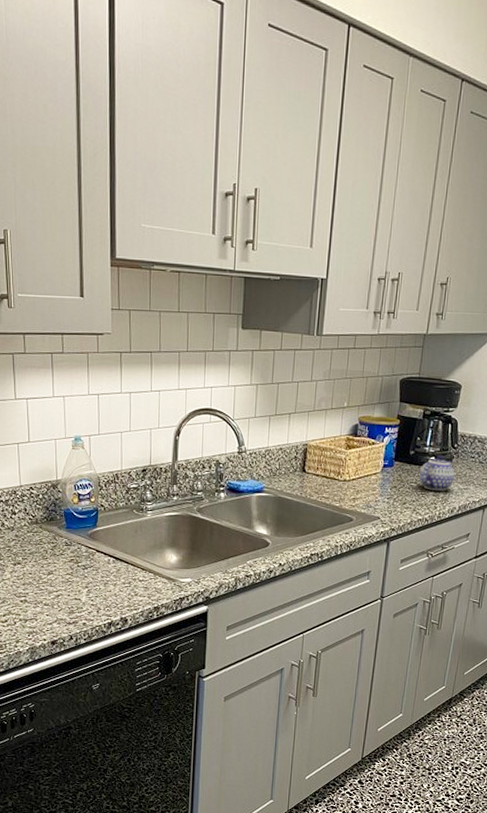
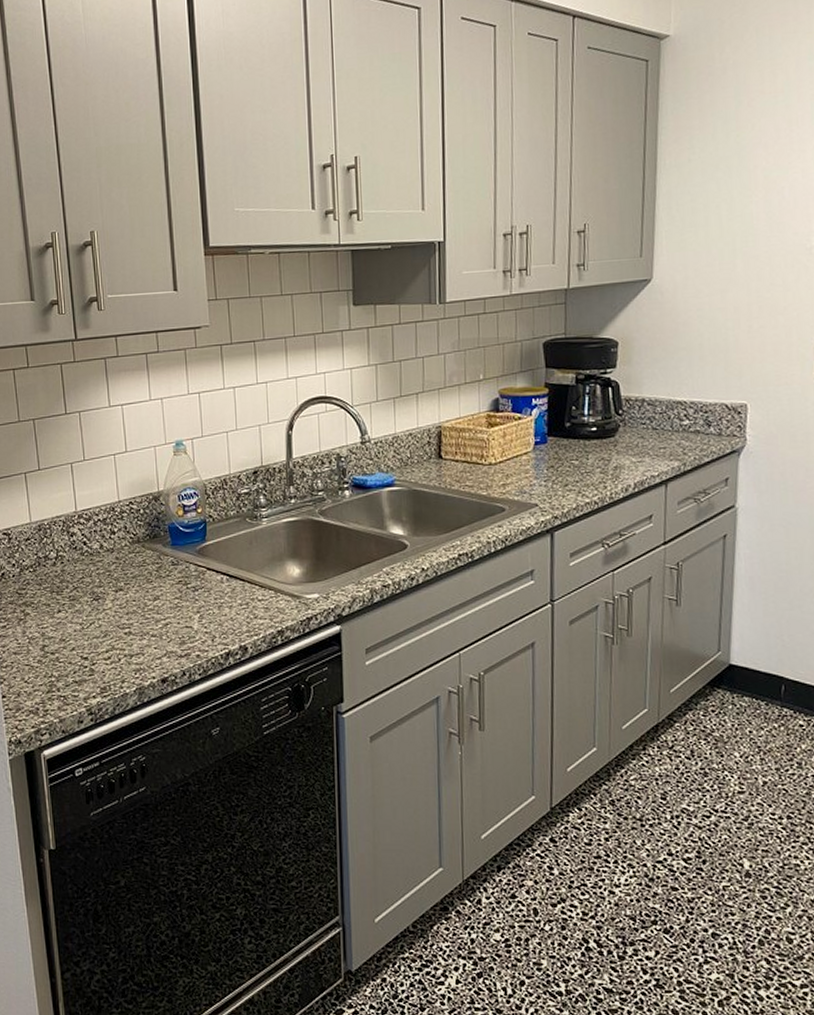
teapot: present [419,454,455,491] -> none [580,424,624,467]

